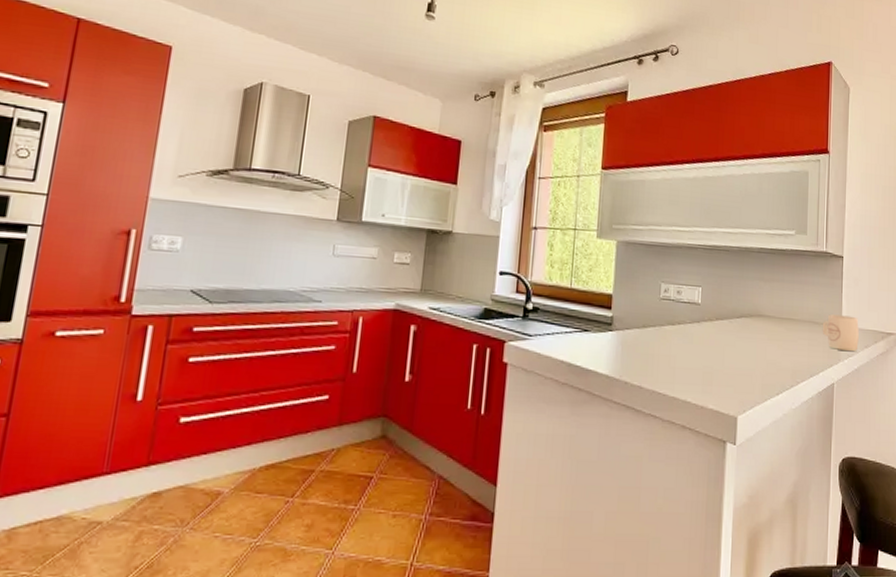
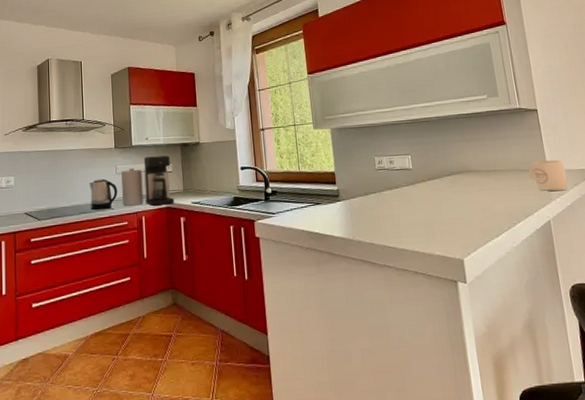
kettle: none [289,258,332,302] -> present [89,178,118,211]
paper towel holder: none [335,251,369,302] -> present [121,168,144,206]
coffee maker: none [367,239,410,306] -> present [143,155,175,206]

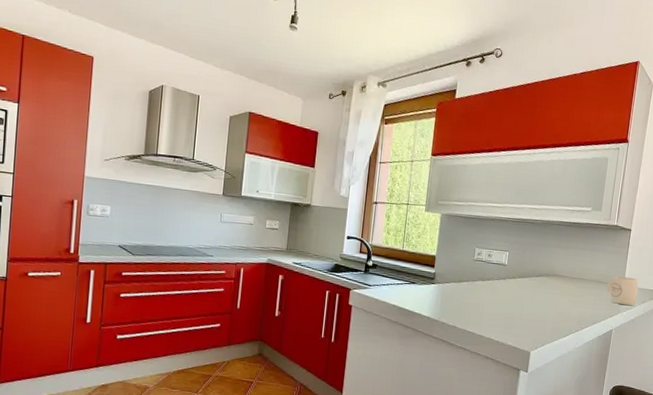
kettle: present [89,178,118,211] -> none [189,223,220,256]
paper towel holder: present [121,168,144,206] -> none [223,219,248,257]
coffee maker: present [143,155,175,206] -> none [247,210,278,261]

